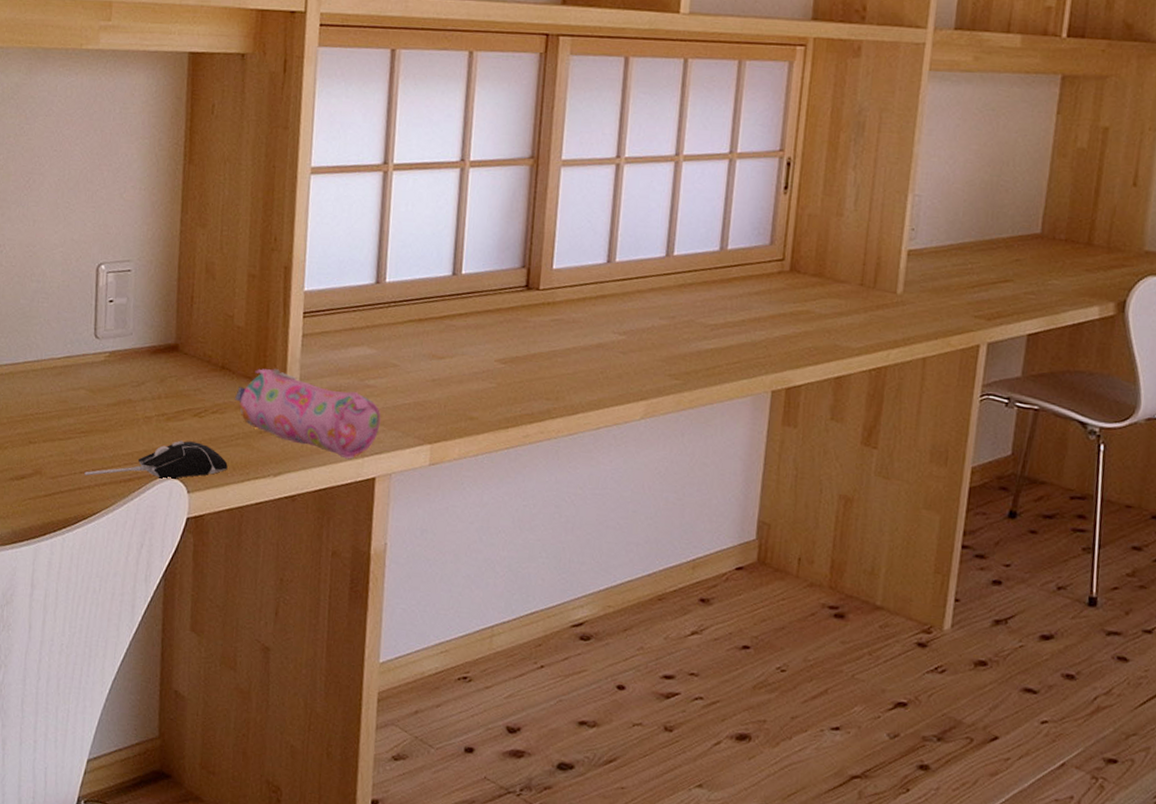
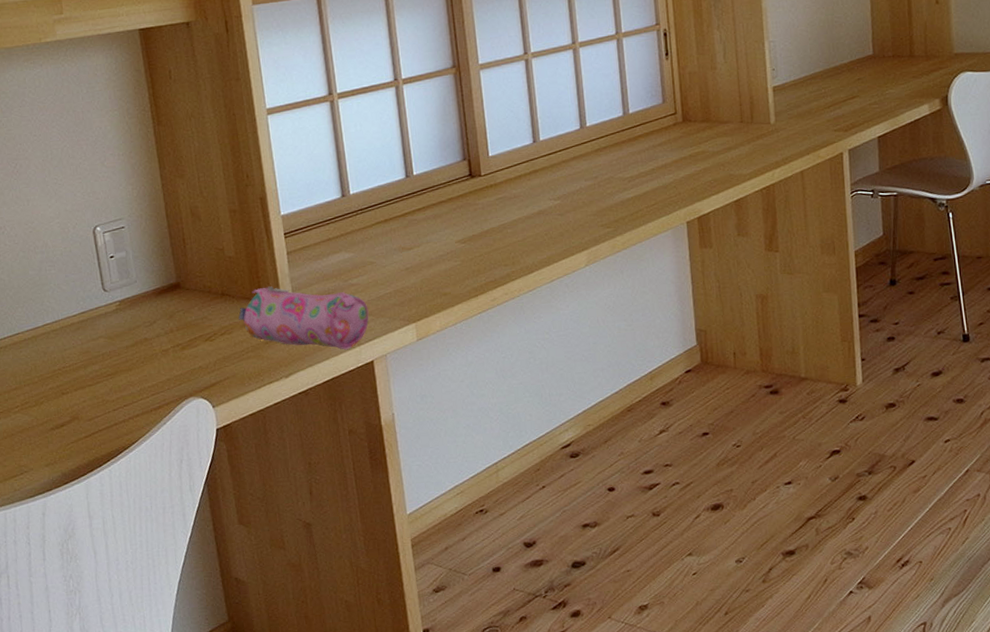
computer mouse: present [84,440,228,479] -> none [117,362,244,412]

